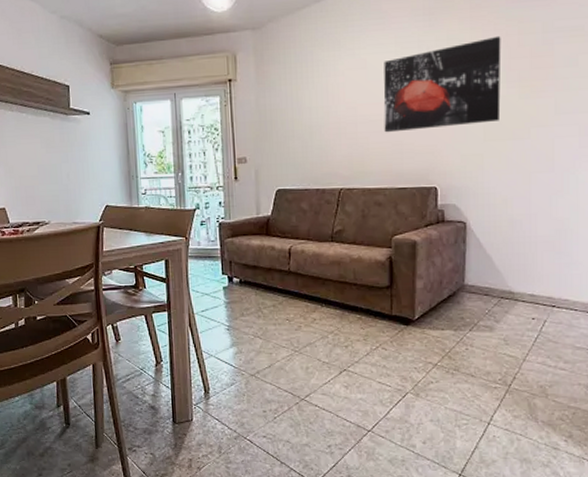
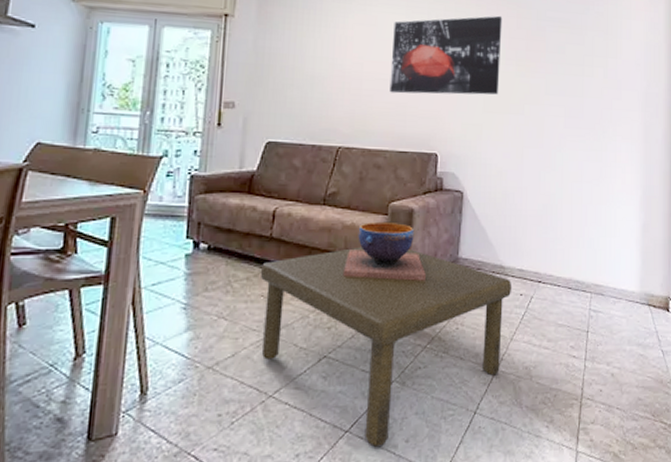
coffee table: none [283,277,523,445] -> present [260,247,513,447]
decorative bowl: none [354,255,432,307] -> present [342,222,426,281]

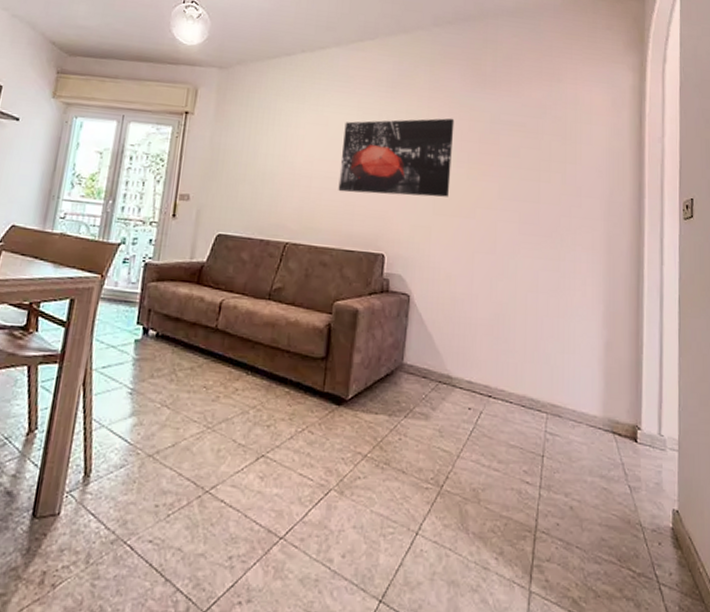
coffee table: present [260,247,513,447] -> none [200,344,460,559]
decorative bowl: present [342,222,426,281] -> none [284,320,369,385]

